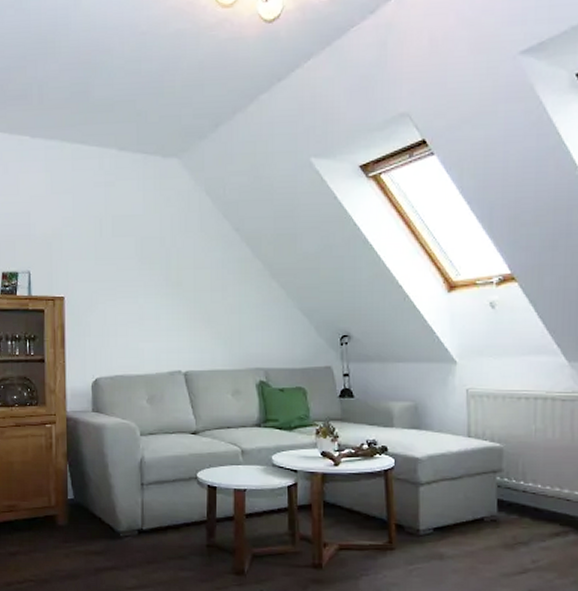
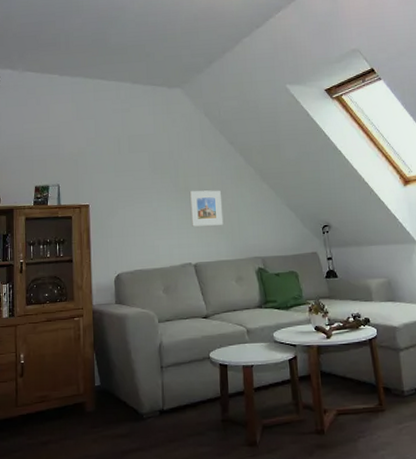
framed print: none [182,285,222,329] -> present [189,190,224,227]

